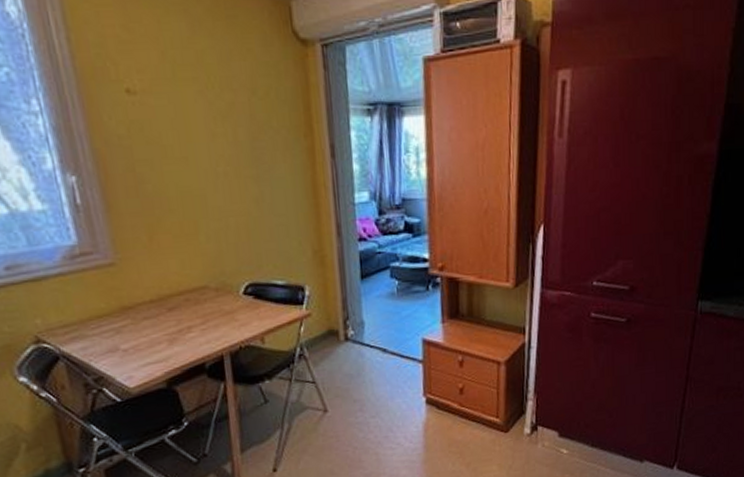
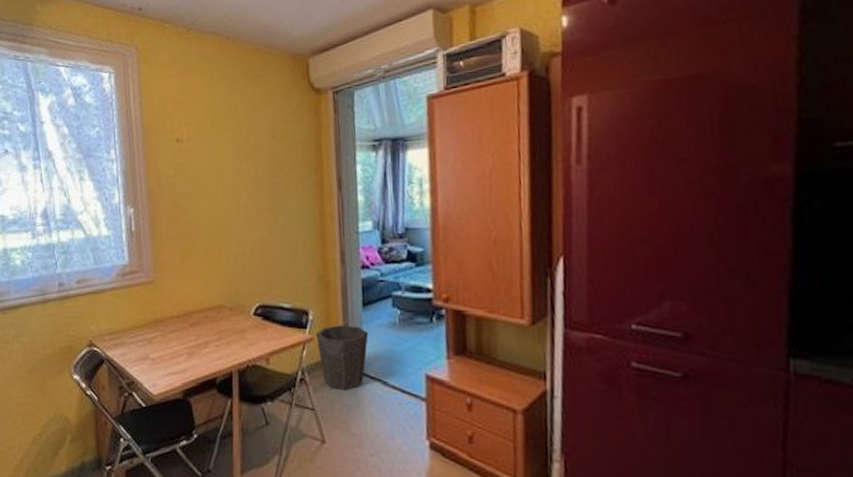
waste bin: none [313,298,367,362] -> present [315,325,368,391]

